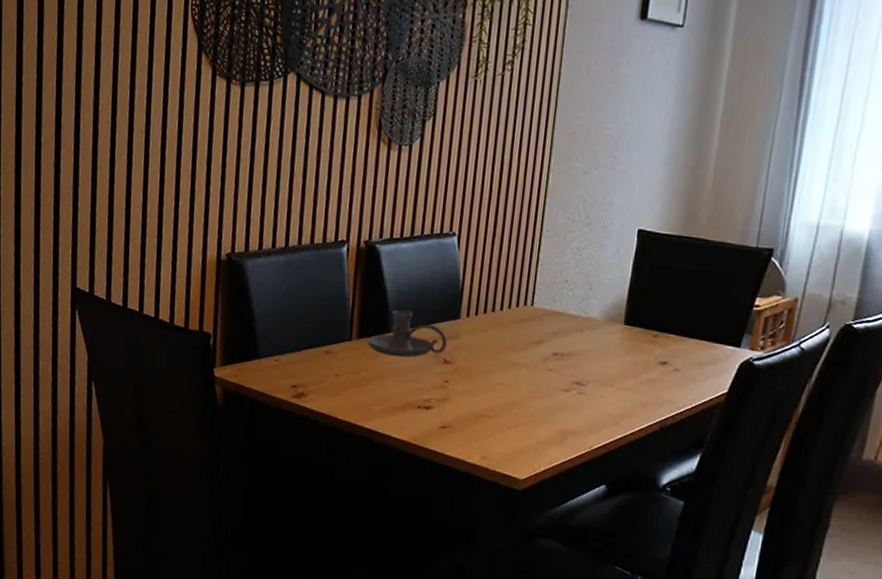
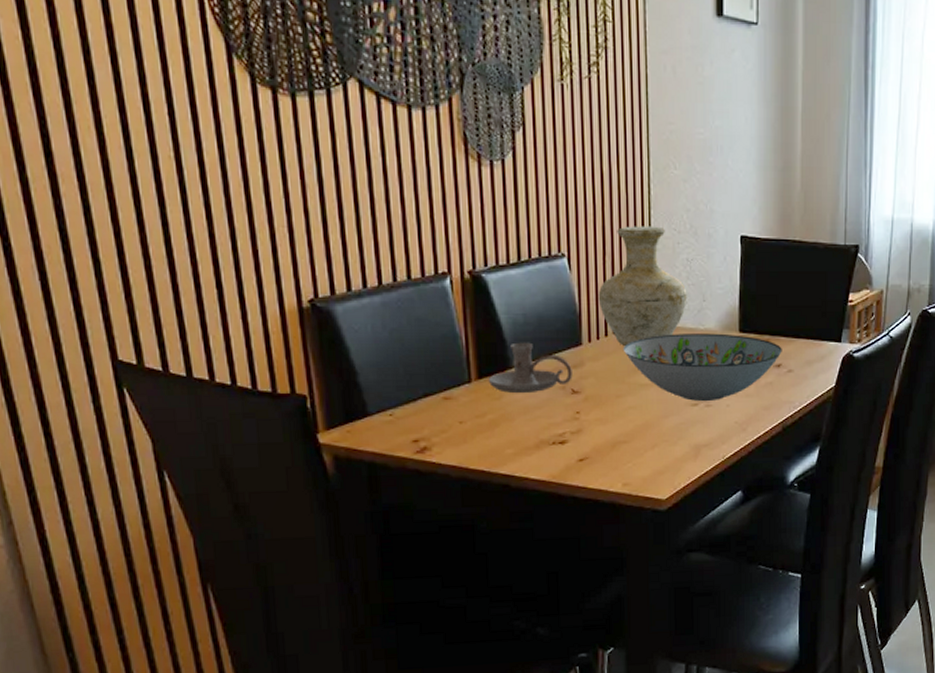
vase: none [481,212,574,326] -> present [598,226,687,347]
decorative bowl: none [500,318,671,390] -> present [624,333,782,402]

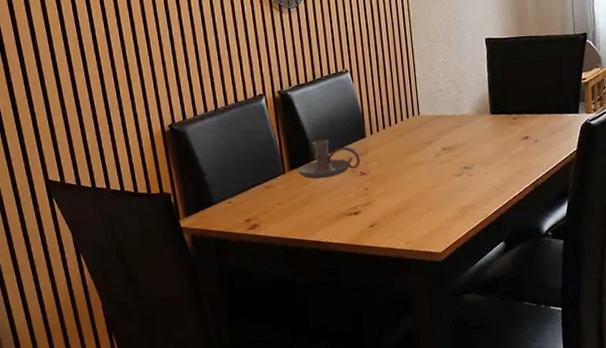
vase: present [598,226,687,347] -> none [375,40,446,136]
decorative bowl: present [624,333,782,402] -> none [399,116,528,173]

